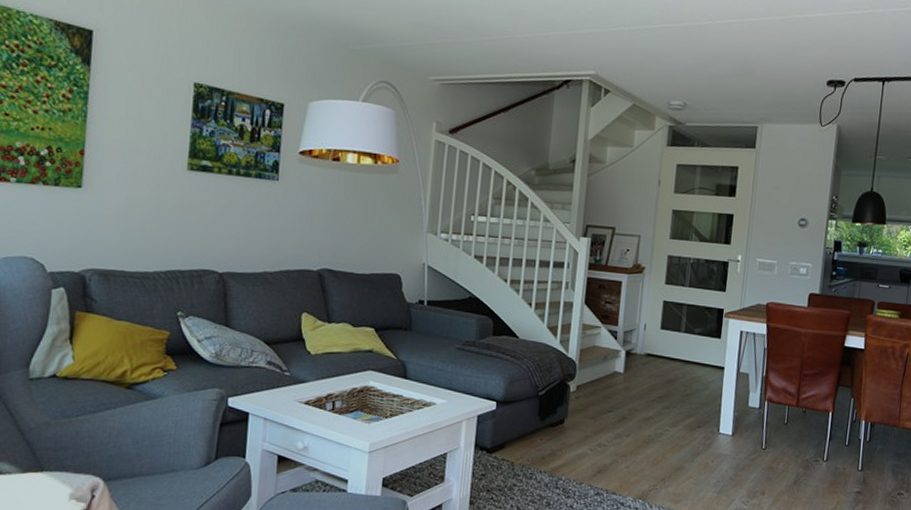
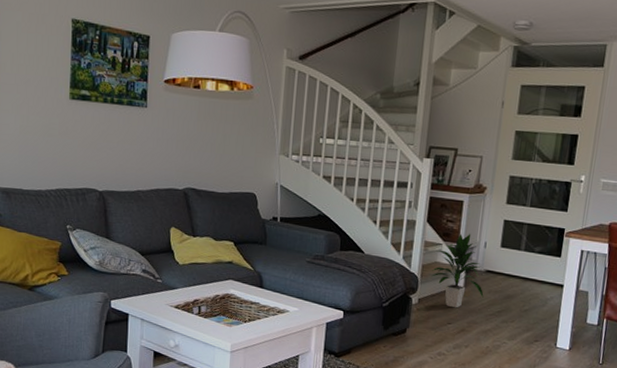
indoor plant: none [590,315,645,395] -> present [431,233,484,308]

